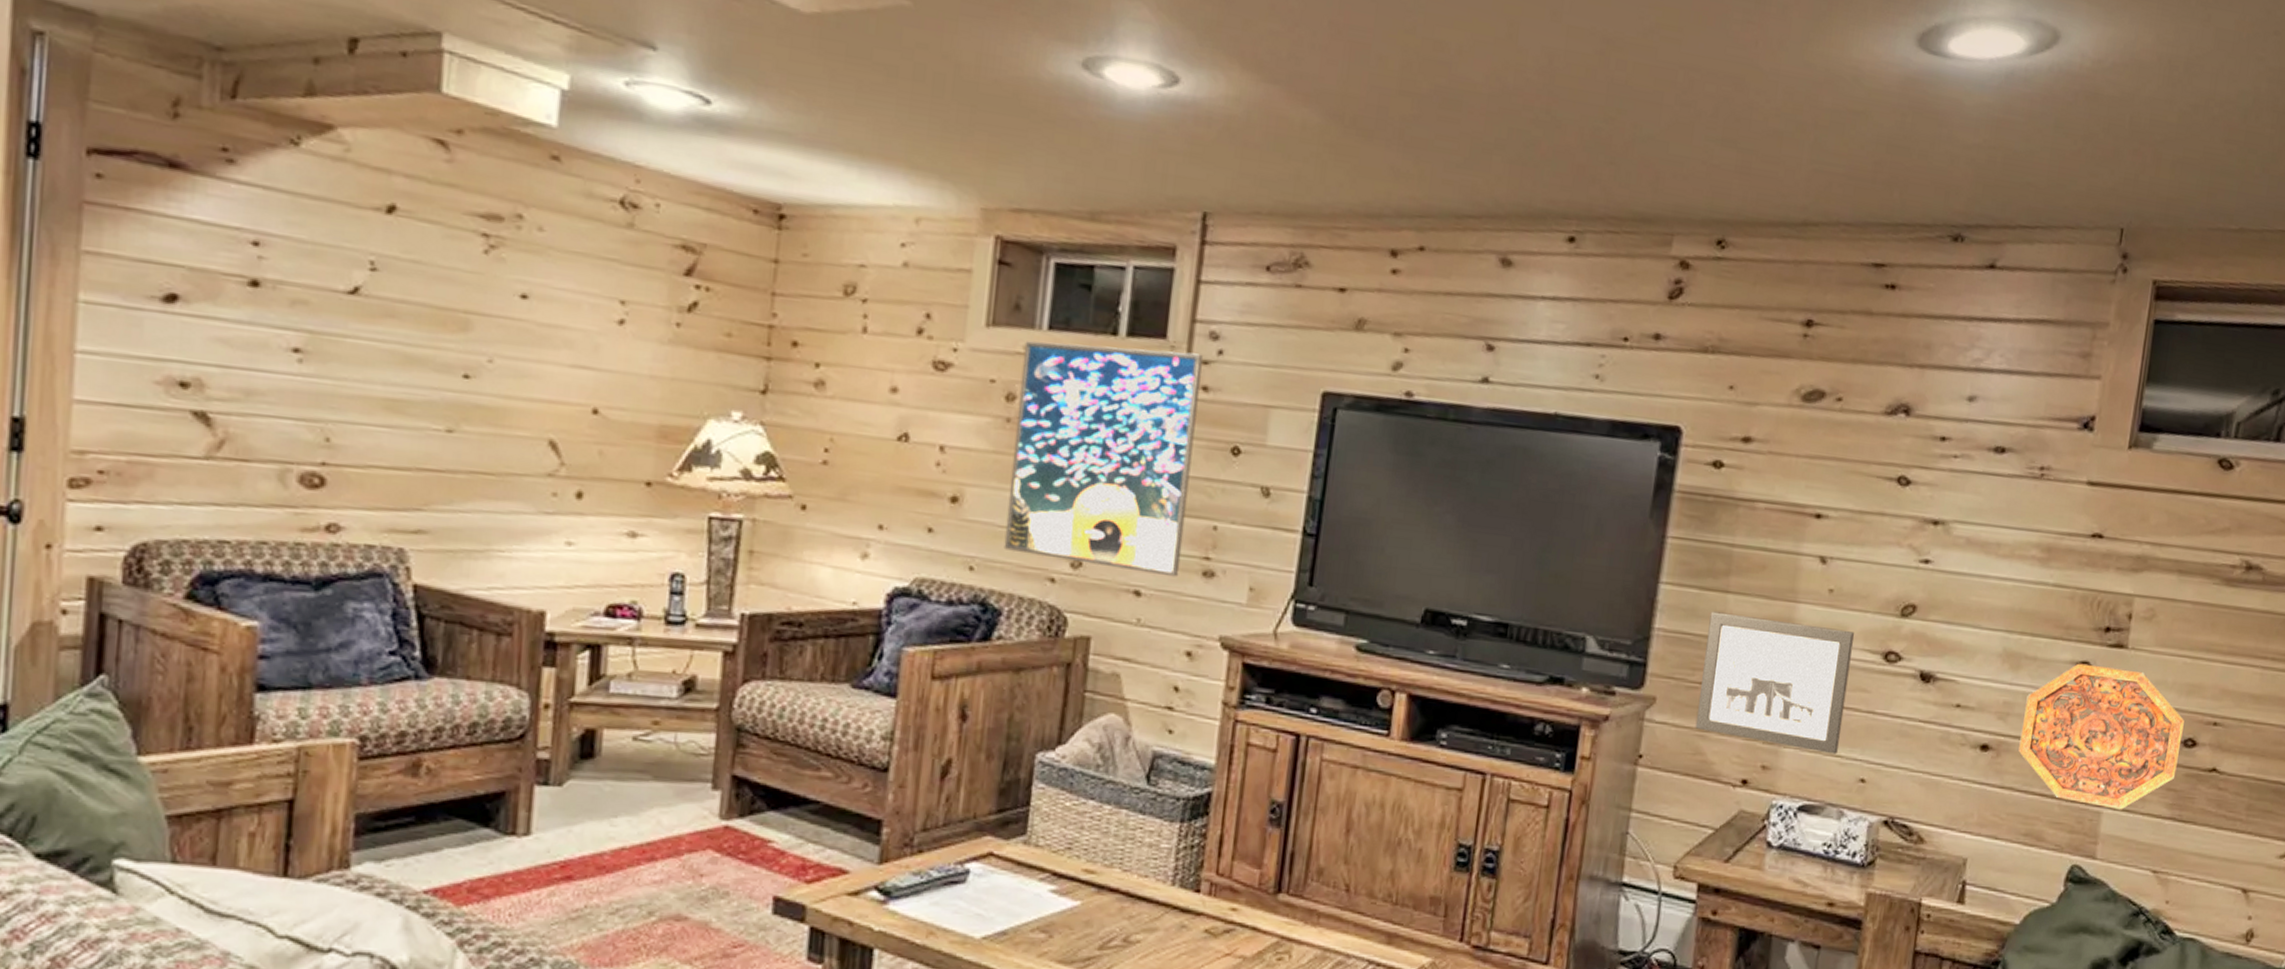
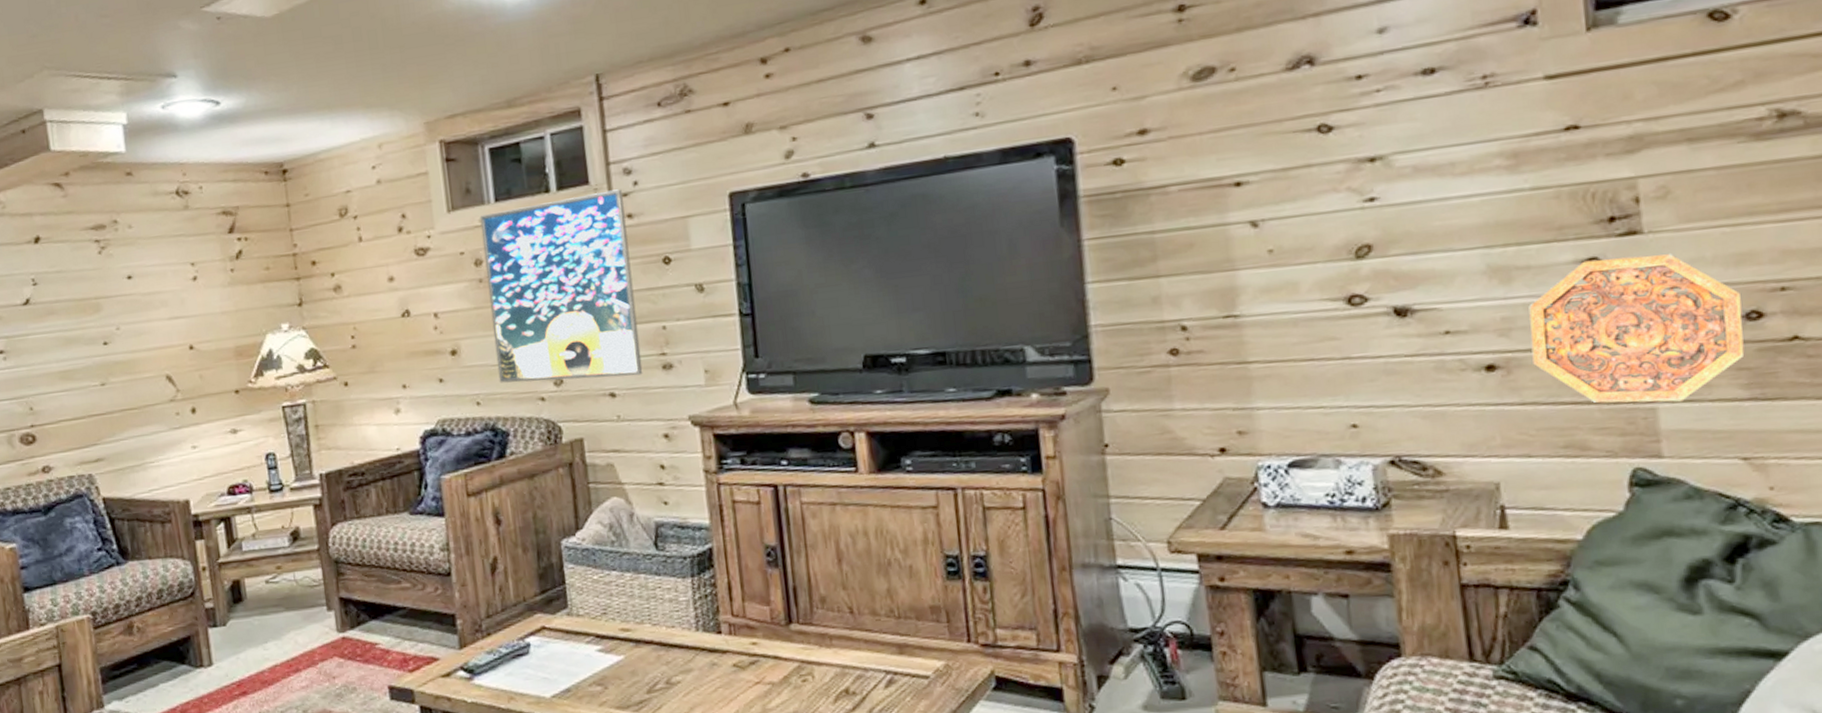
wall art: present [1695,611,1855,754] -> none [1145,284,1319,411]

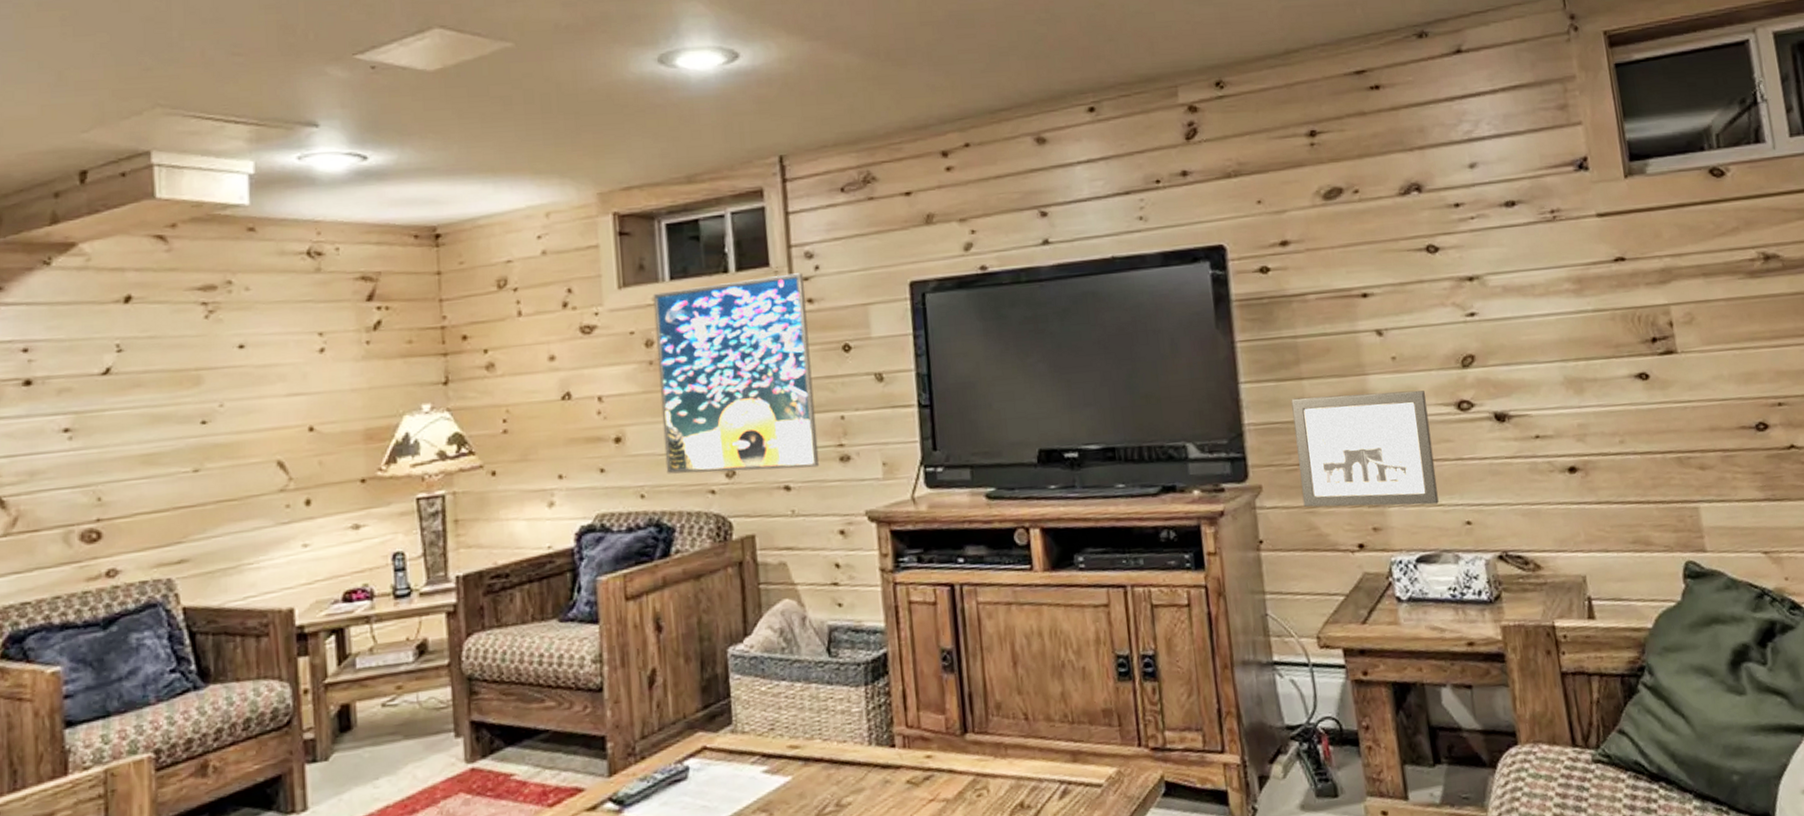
wall art: none [1145,284,1319,411] -> present [1291,390,1439,507]
decorative platter: present [1528,254,1745,403] -> none [1598,371,1758,503]

